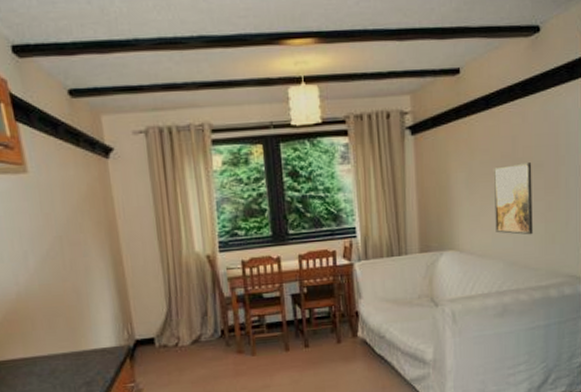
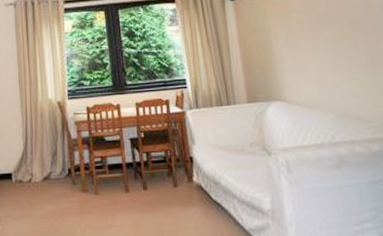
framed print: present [493,163,533,235] -> none [310,21,360,88]

